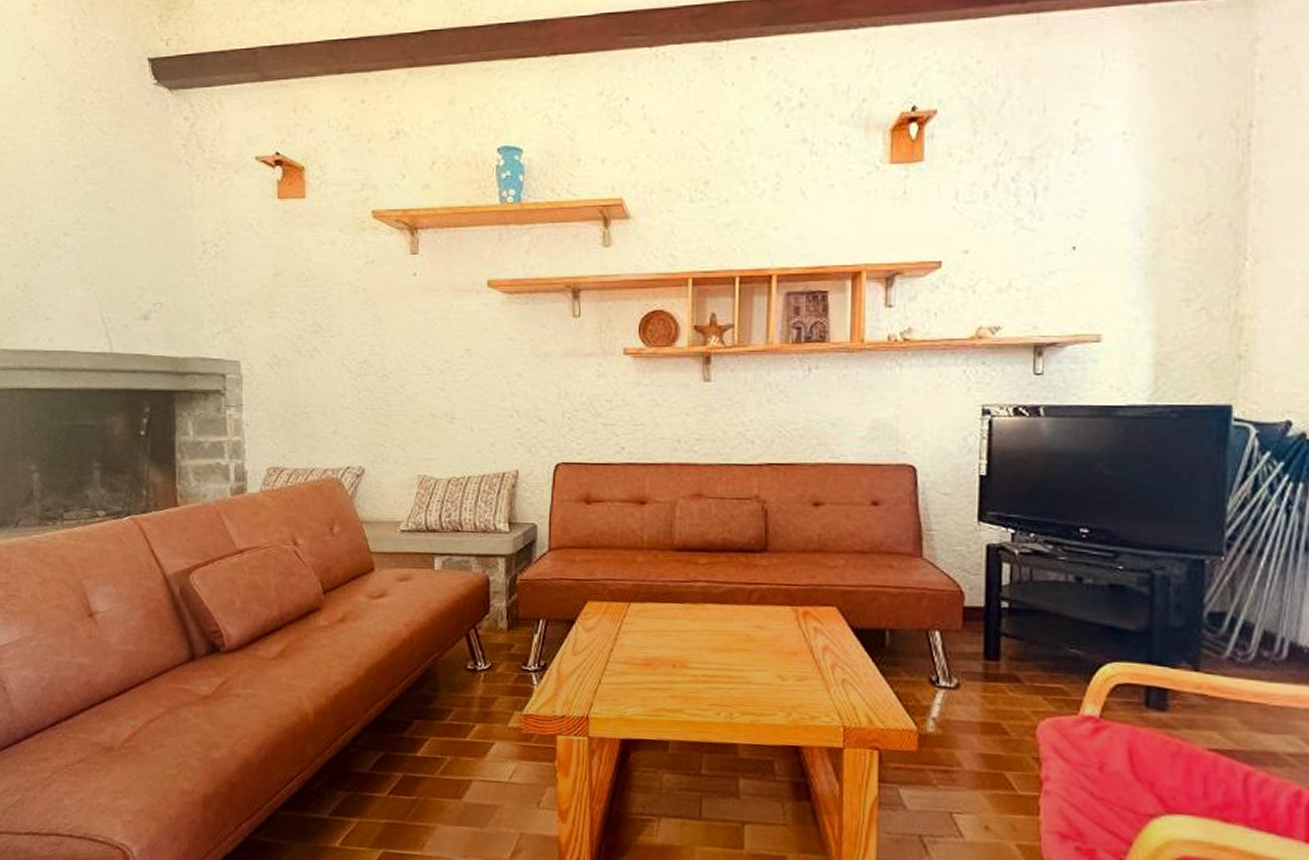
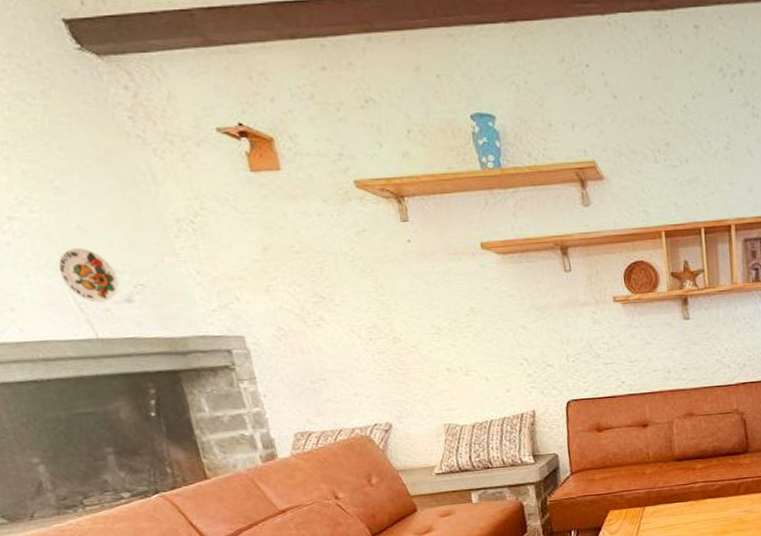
decorative plate: none [94,265,141,318] -> present [58,248,119,303]

